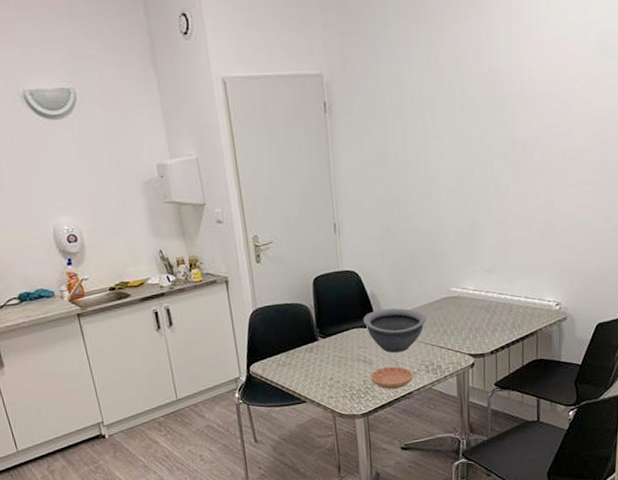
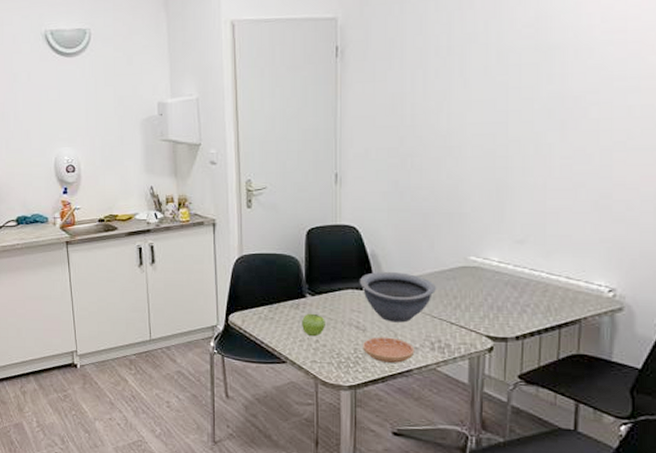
fruit: none [316,354,337,376] -> present [302,313,325,337]

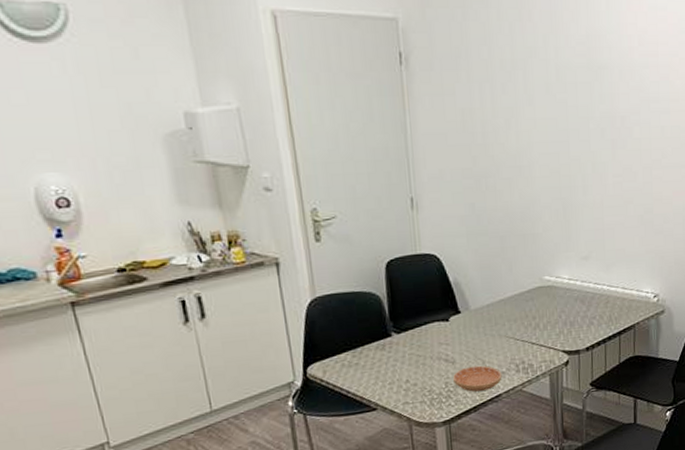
fruit: present [302,313,325,337] -> none [389,352,415,378]
bowl: present [360,271,437,323] -> none [445,298,518,351]

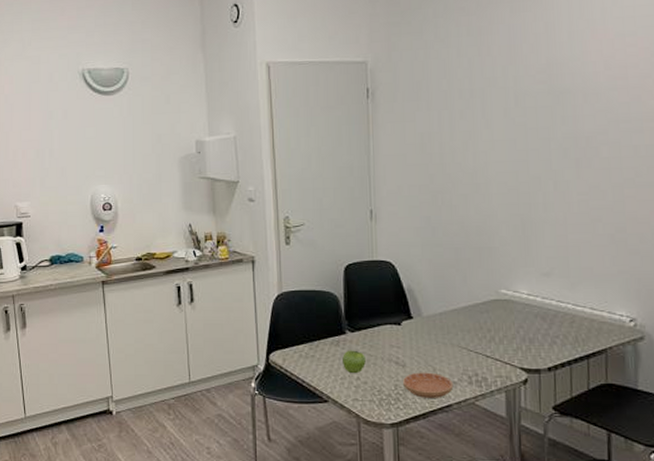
fruit: none [389,352,415,378] -> present [342,350,366,374]

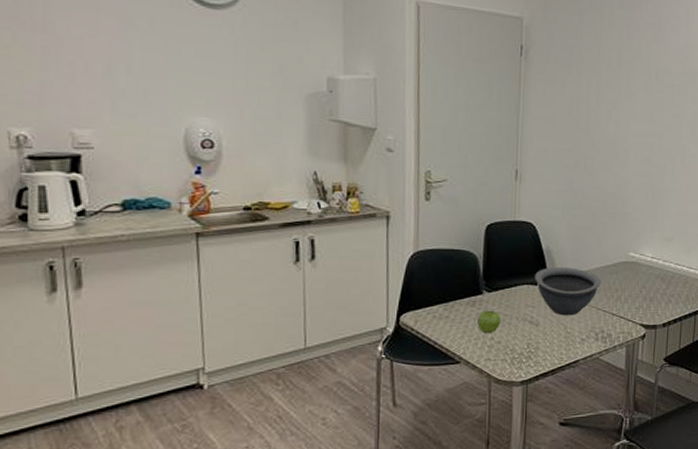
bowl: none [398,305,472,357] -> present [535,266,602,316]
saucer: present [403,372,454,398] -> none [535,330,582,355]

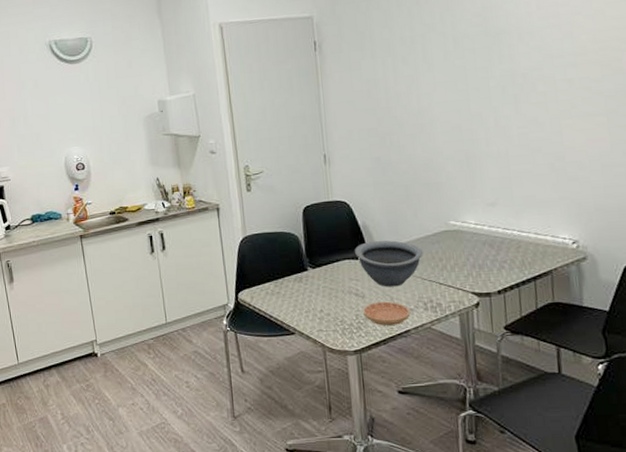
fruit: present [478,310,501,334] -> none [306,285,328,307]
saucer: none [535,330,582,355] -> present [363,301,411,325]

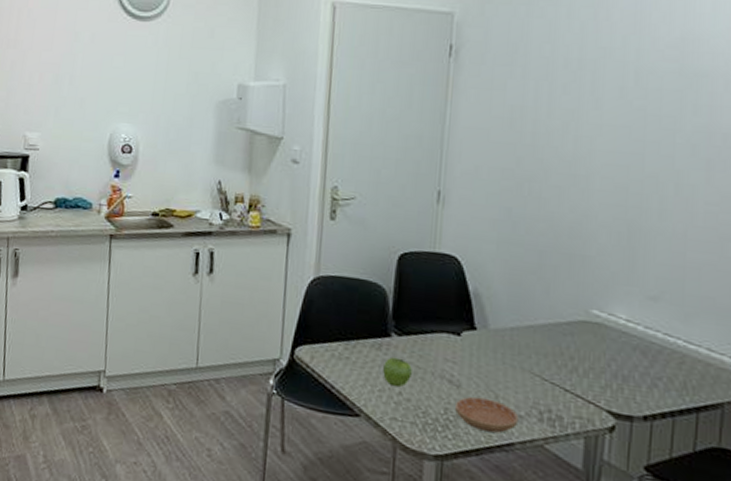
fruit: none [306,285,328,307] -> present [383,357,412,388]
bowl: present [355,240,424,287] -> none [458,315,551,383]

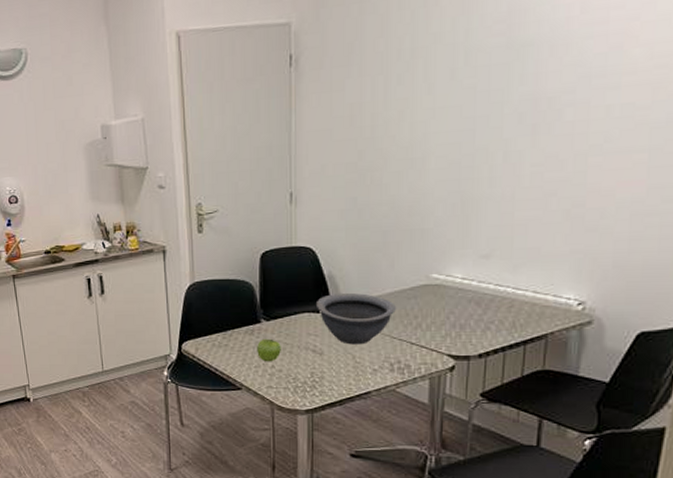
saucer: present [455,396,519,433] -> none [320,360,374,385]
bowl: none [458,315,551,383] -> present [317,292,397,345]

